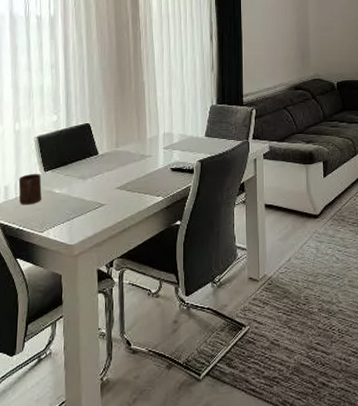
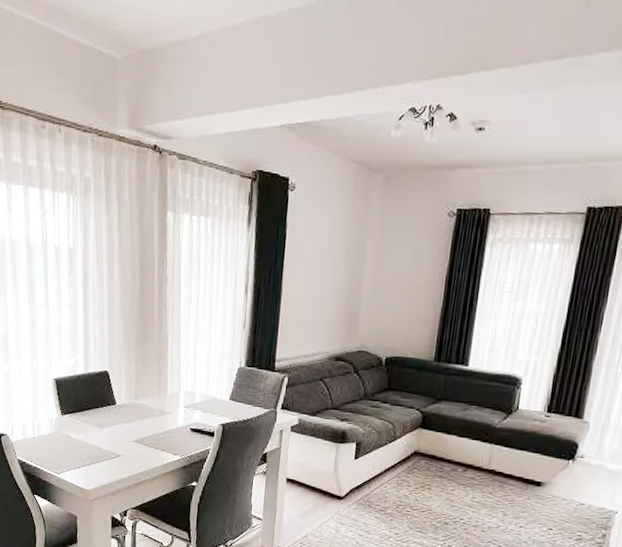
cup: present [18,174,42,205] -> none [36,415,59,446]

